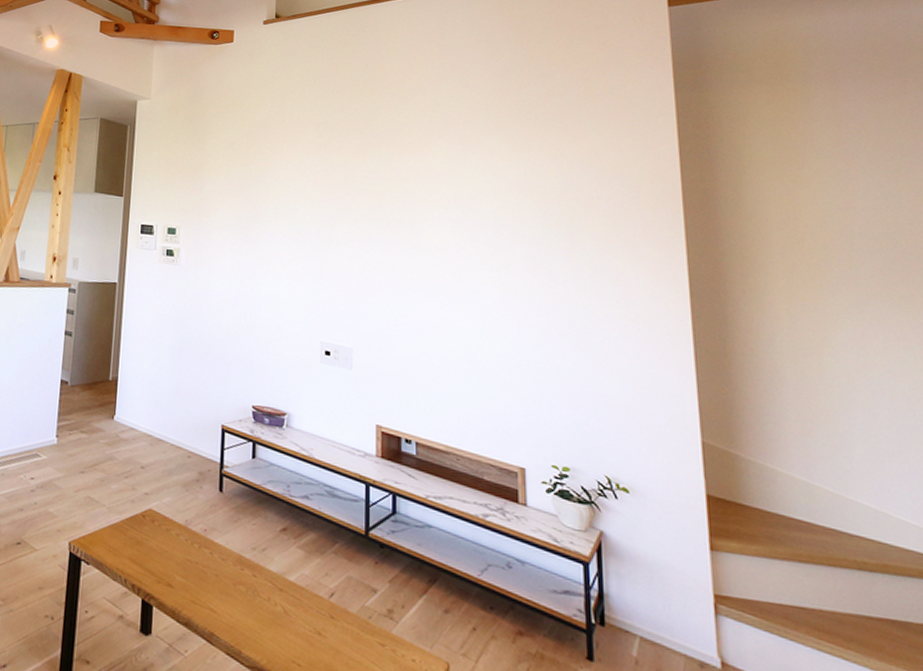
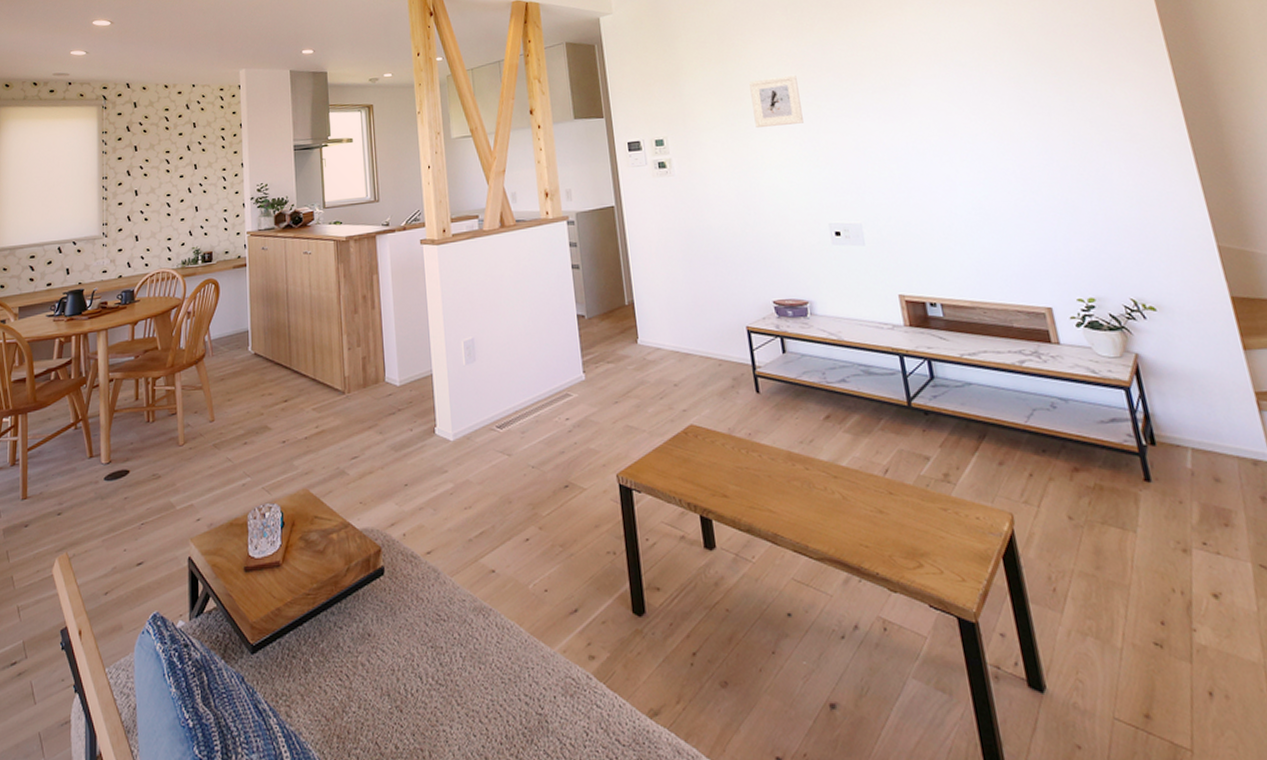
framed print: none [267,189,316,240] -> present [749,74,804,127]

